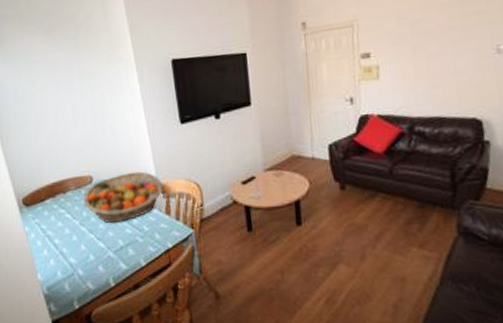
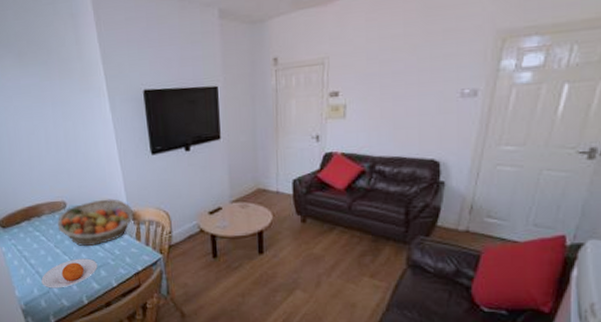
plate: none [65,236,125,271] -> present [41,258,98,289]

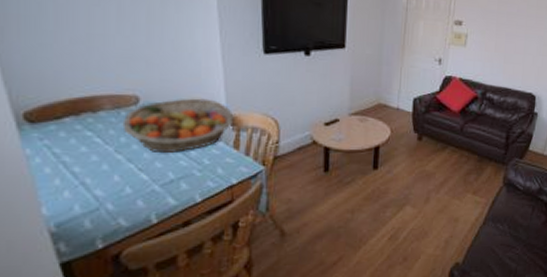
plate: present [41,258,98,289] -> none [88,168,177,205]

